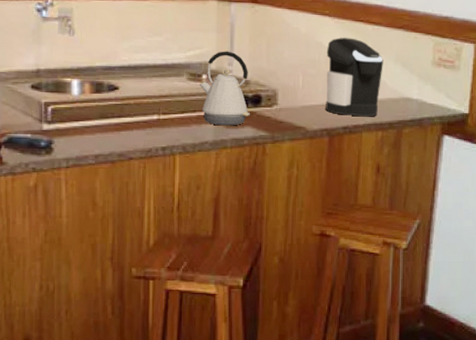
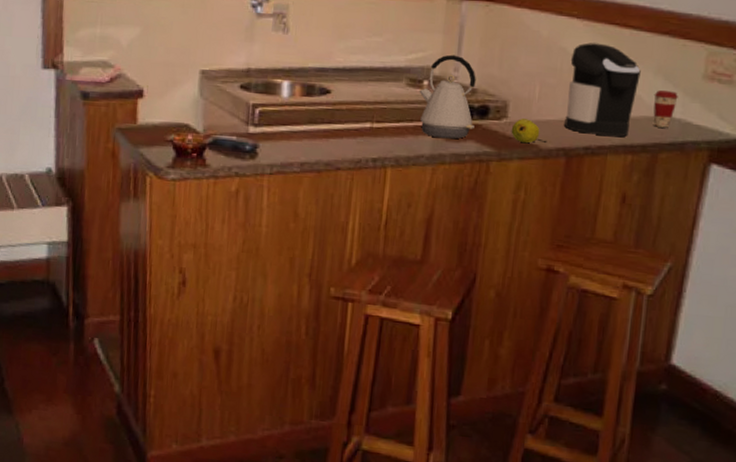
fruit: none [281,105,312,126] -> present [511,119,547,144]
coffee cup: none [395,76,414,107] -> present [653,90,678,128]

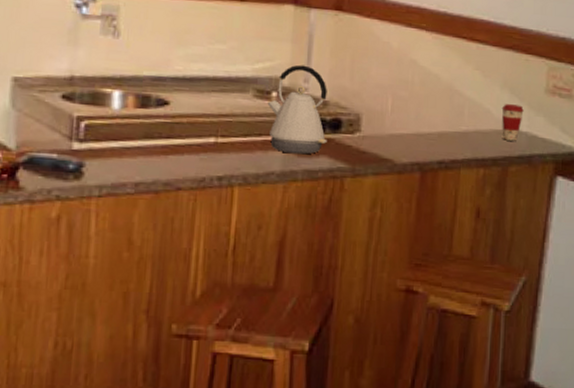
fruit: present [511,119,547,144] -> none [365,132,401,158]
coffee maker: present [564,43,641,137] -> none [418,55,488,151]

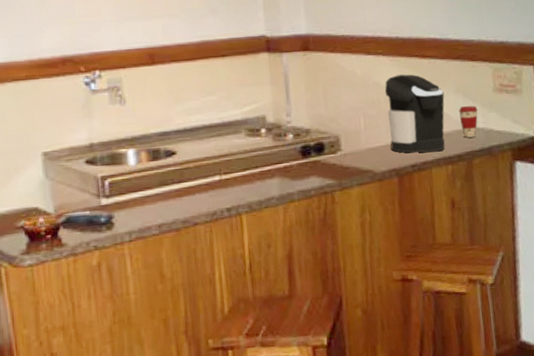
kettle: present [267,64,327,155] -> none [258,102,314,179]
coffee maker: none [418,55,488,151] -> present [384,74,445,153]

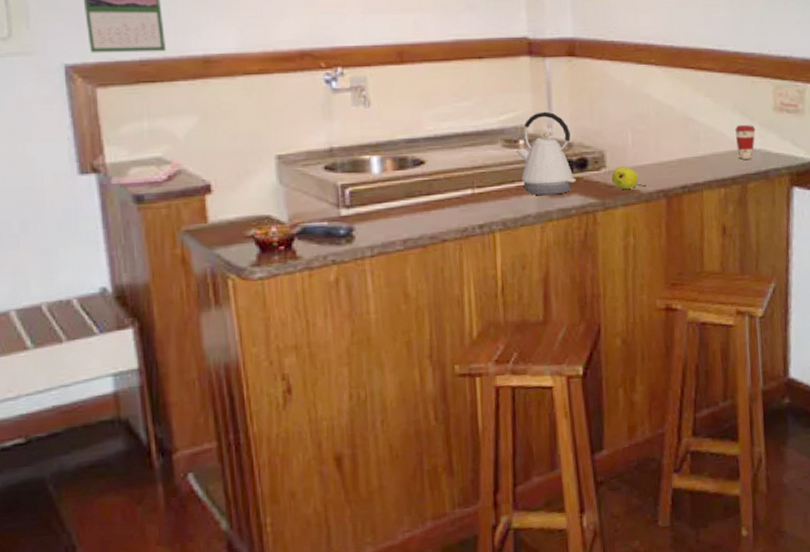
kettle: none [258,102,314,179] -> present [516,111,576,196]
fruit: none [346,148,379,171] -> present [611,166,647,190]
coffee maker: present [384,74,445,153] -> none [655,87,720,174]

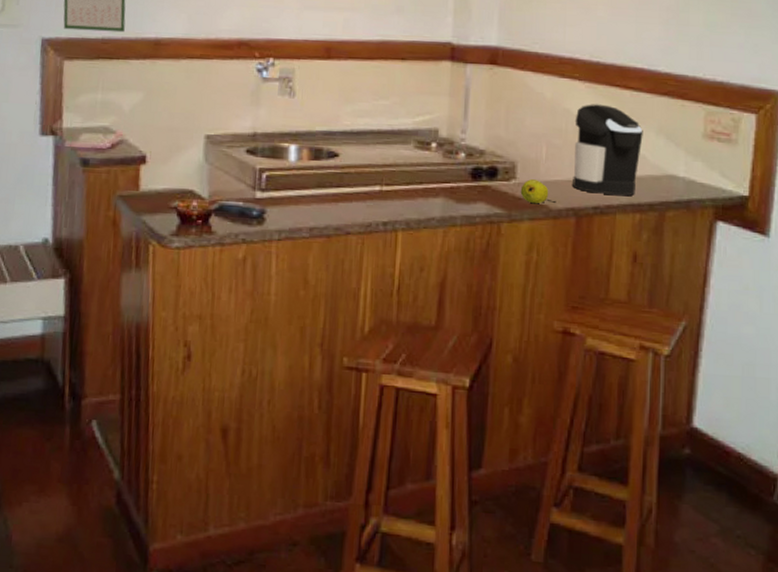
kettle: present [516,111,576,196] -> none [427,117,484,201]
coffee maker: none [655,87,720,174] -> present [573,104,643,196]
coffee cup: present [734,125,756,159] -> none [657,150,681,186]

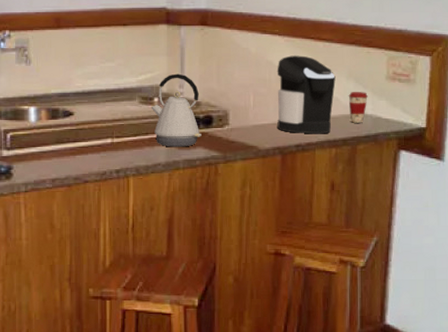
kettle: none [427,117,484,201] -> present [151,73,202,147]
fruit: present [520,179,556,204] -> none [233,125,264,146]
coffee cup: none [657,150,681,186] -> present [348,92,368,123]

